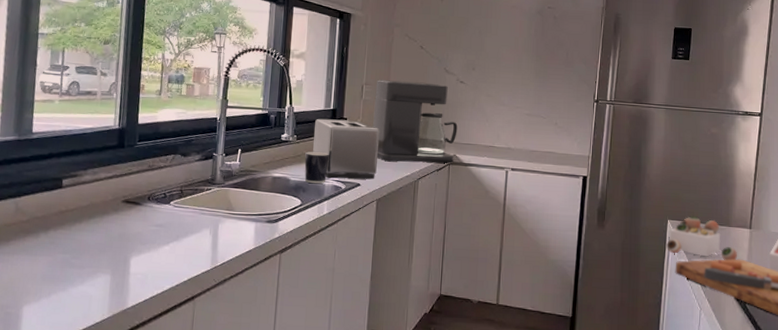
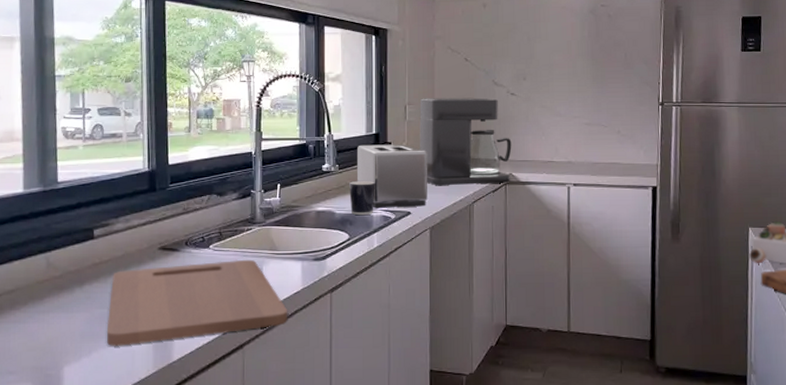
cutting board: none [66,216,239,290] -> present [106,259,288,346]

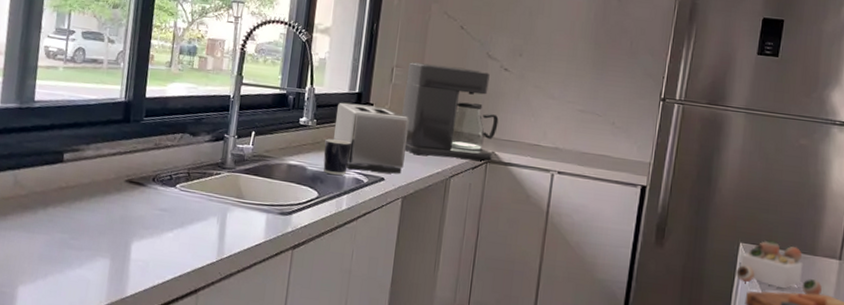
cutting board: present [106,259,288,346] -> none [63,198,247,277]

